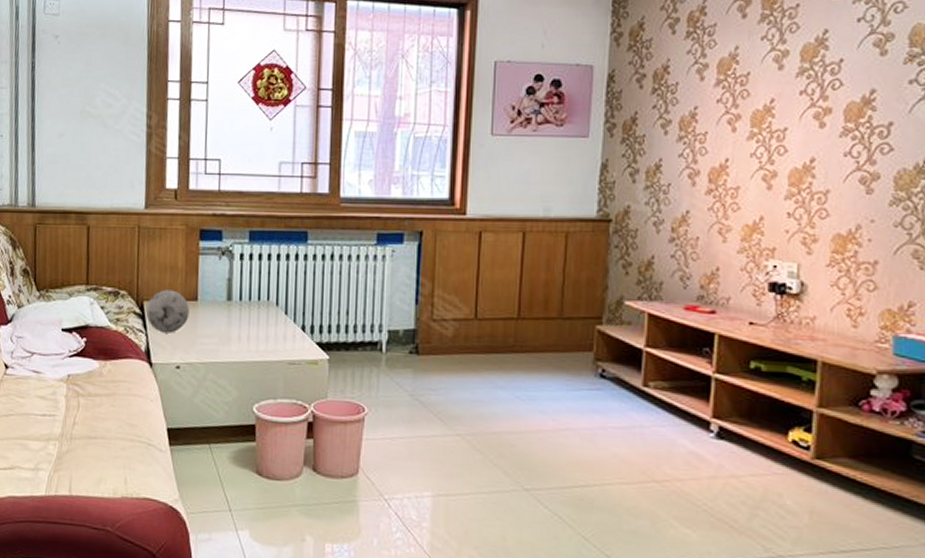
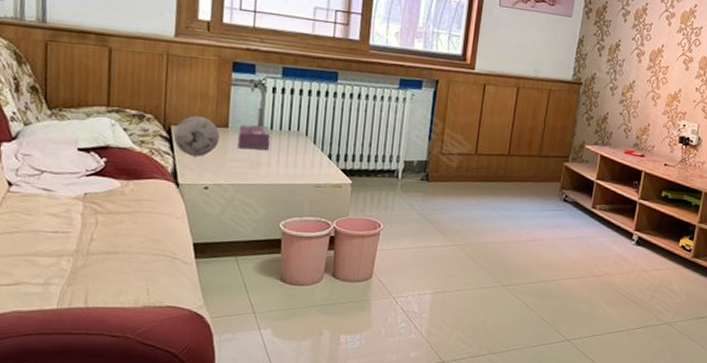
tissue box: none [207,296,240,324] -> present [238,124,270,150]

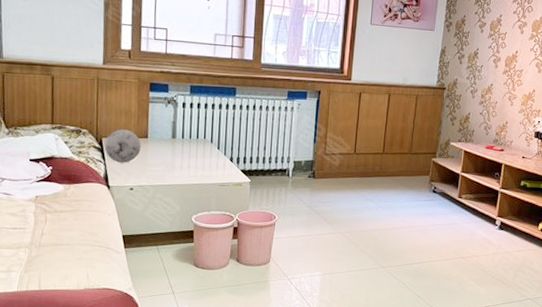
tissue box: present [238,124,270,150] -> none [156,135,182,156]

